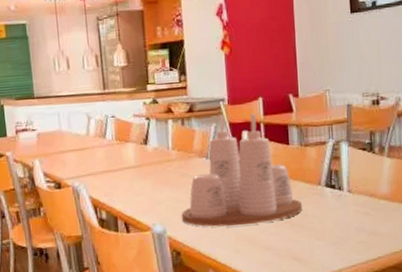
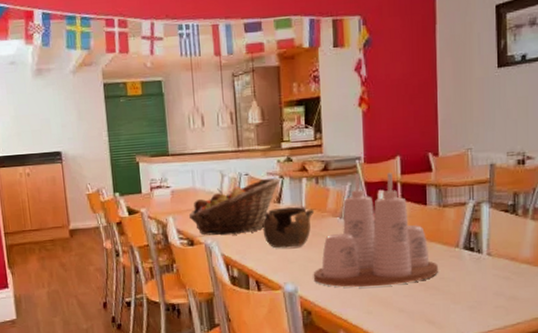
fruit basket: none [56,119,147,178] -> present [189,178,280,236]
teapot: none [130,148,181,190] -> present [262,207,315,249]

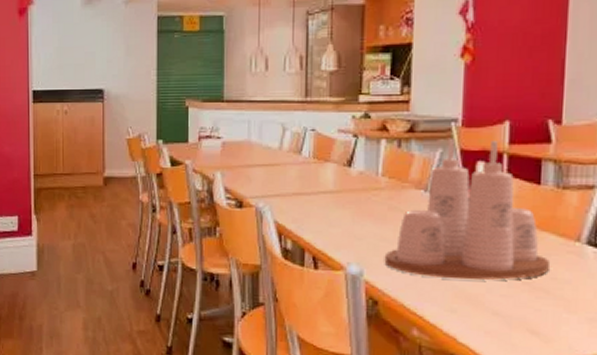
fruit basket: present [189,178,280,236] -> none [241,136,354,200]
teapot: present [262,207,315,249] -> none [326,173,393,222]

